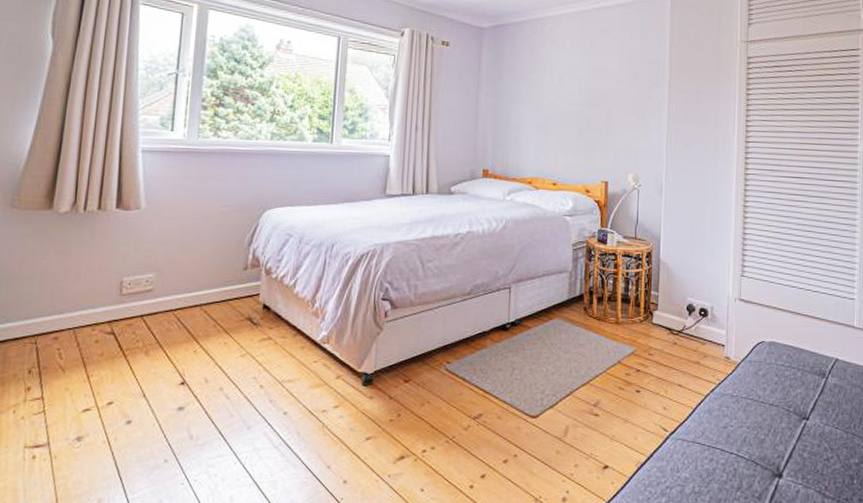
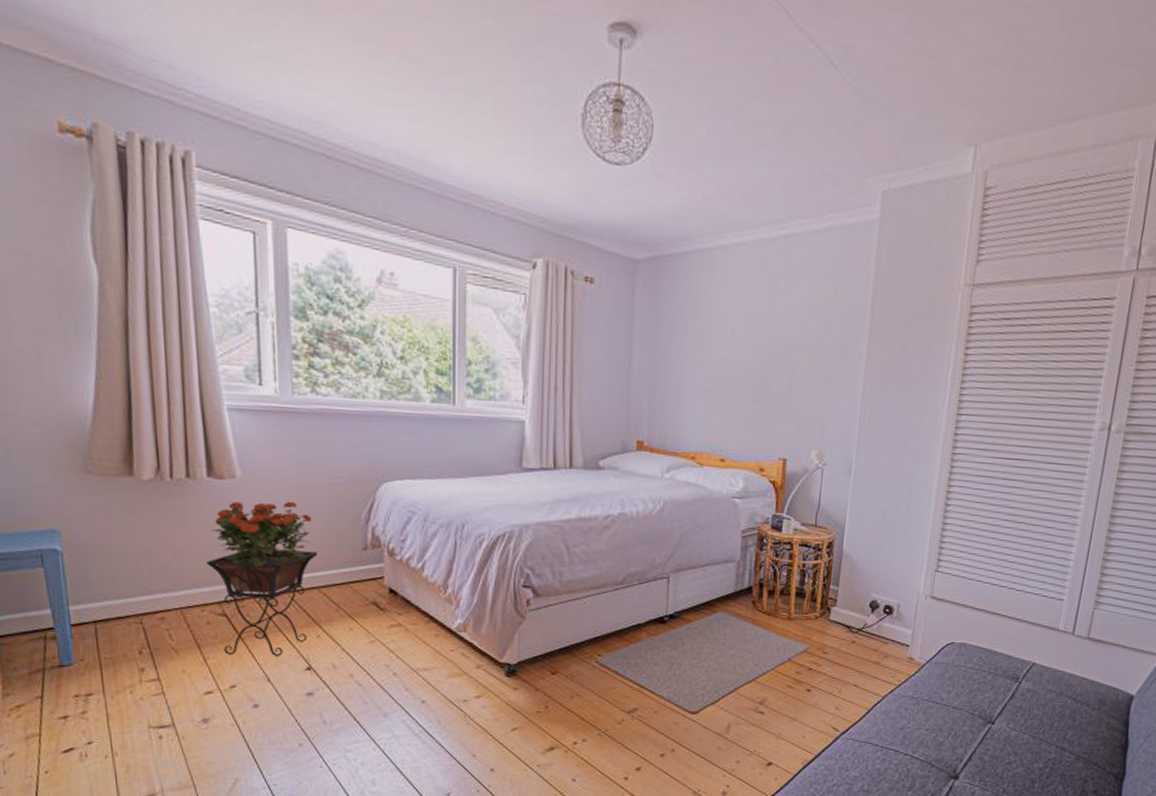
potted flower: none [103,228,204,372] -> present [206,501,318,656]

